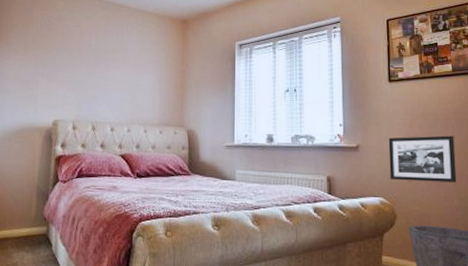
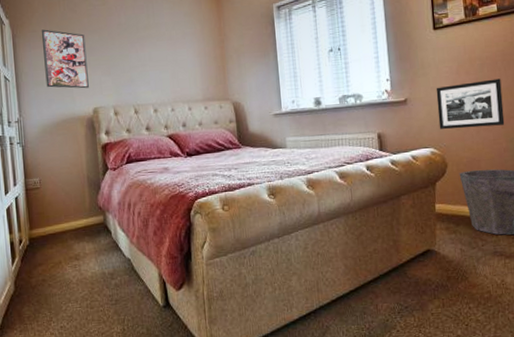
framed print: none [13,43,56,101] -> present [41,29,89,89]

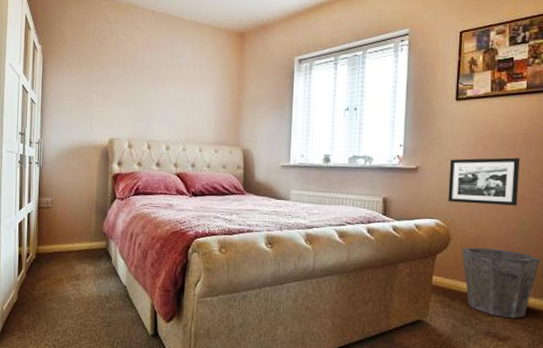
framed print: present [41,29,89,89] -> none [68,58,110,119]

